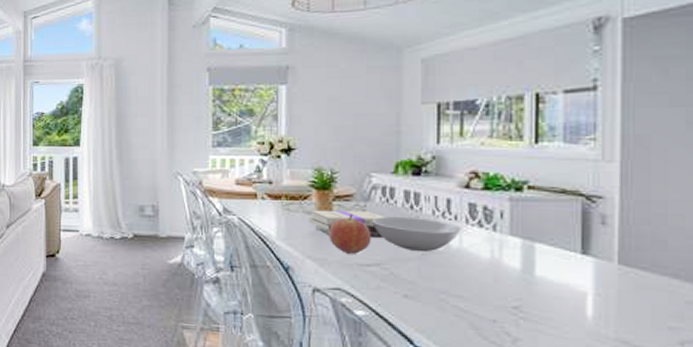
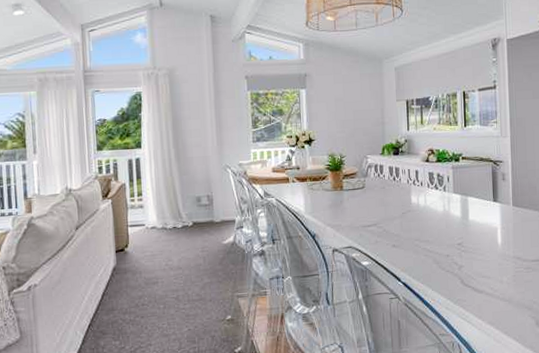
books: present [308,209,385,238] -> none [327,184,378,205]
fruit: present [329,213,372,254] -> none [341,187,370,219]
soup bowl: present [372,216,462,252] -> none [369,186,426,212]

